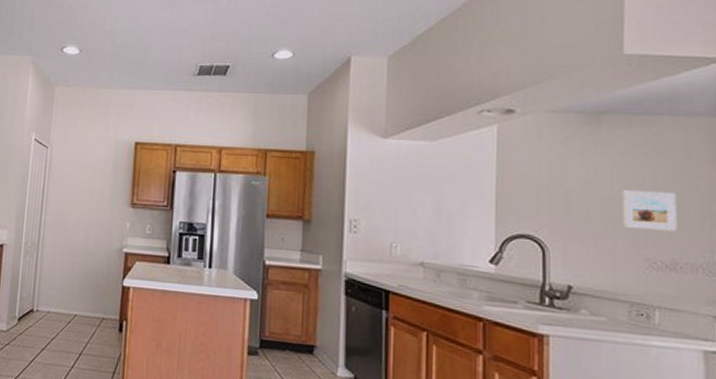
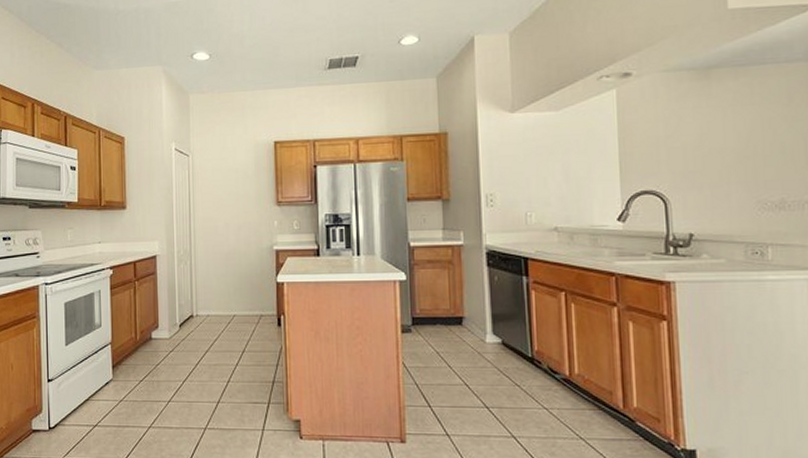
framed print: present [623,190,677,232] -> none [734,137,784,175]

